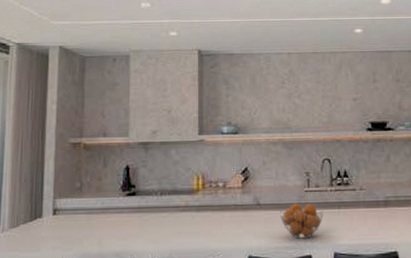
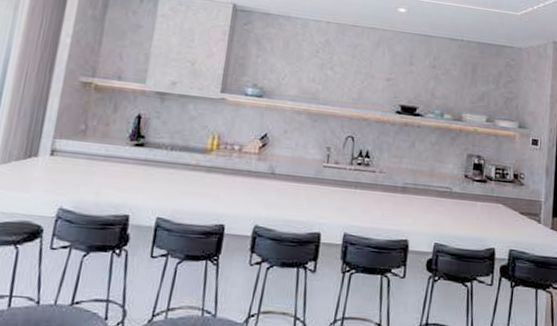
fruit basket: present [279,203,324,239] -> none [293,177,340,215]

